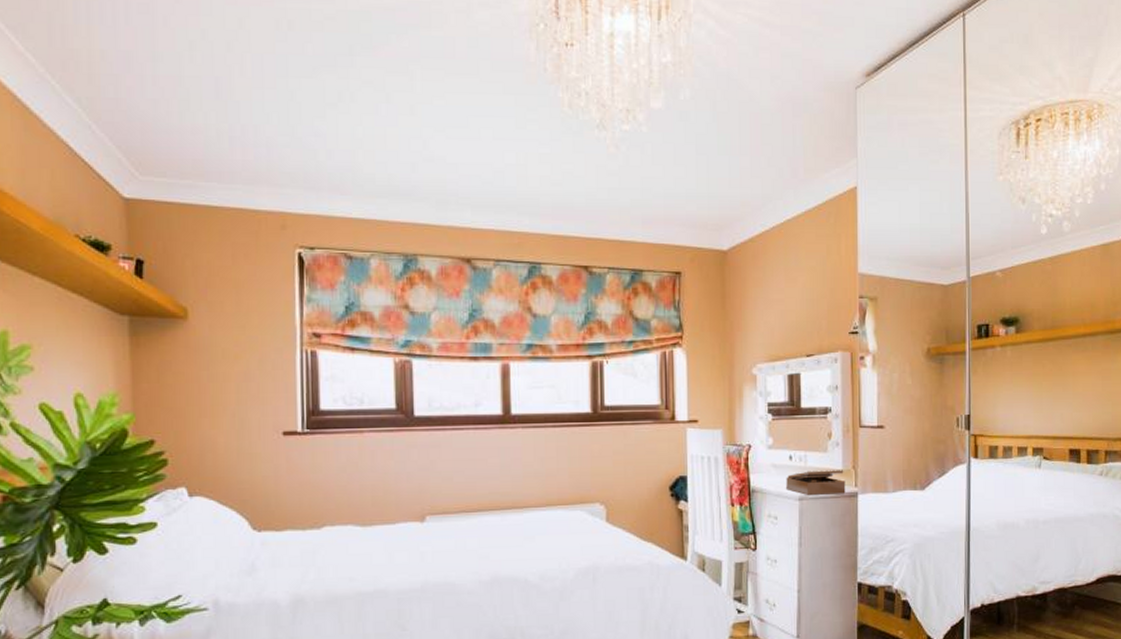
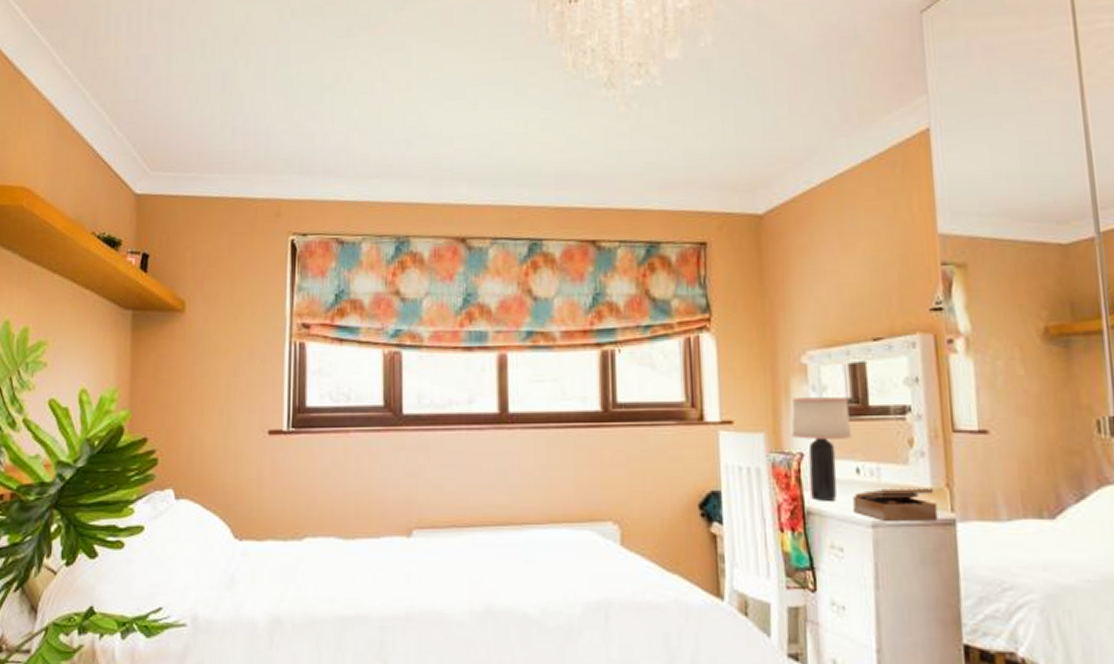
table lamp: none [742,401,788,482] -> present [791,397,853,501]

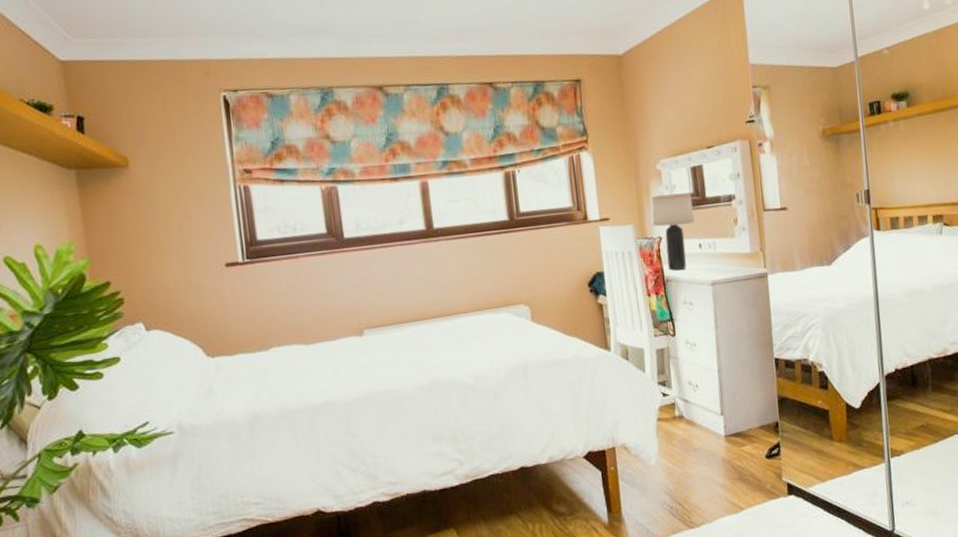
jewelry box: present [853,488,938,523] -> none [698,253,756,281]

